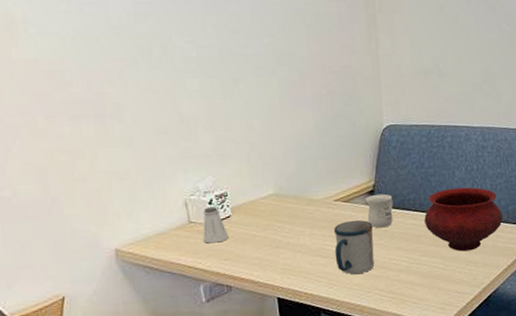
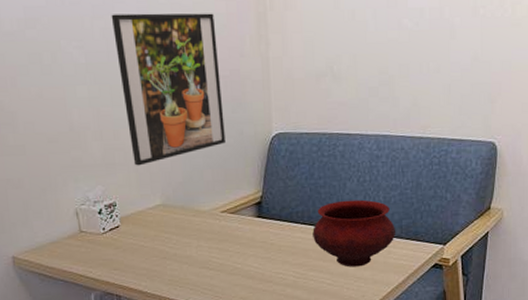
saltshaker: present [203,207,228,244] -> none [93,216,117,253]
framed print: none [223,12,338,157] -> present [111,13,225,166]
mug: present [334,220,375,275] -> none [221,232,261,288]
mug: present [365,194,394,228] -> none [252,205,281,241]

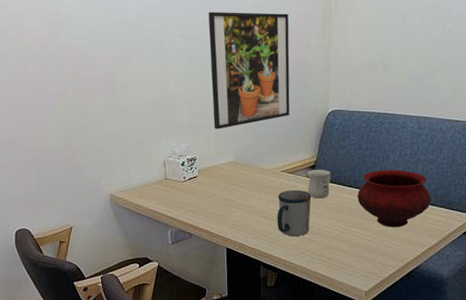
mug: none [221,232,261,288] -> present [277,189,312,237]
mug: none [252,205,281,241] -> present [307,169,331,199]

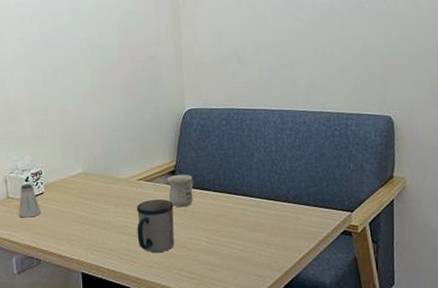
saltshaker: none [174,168,194,197] -> present [18,184,40,218]
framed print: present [208,12,290,129] -> none [48,10,143,138]
bowl: present [357,169,431,228] -> none [223,168,303,234]

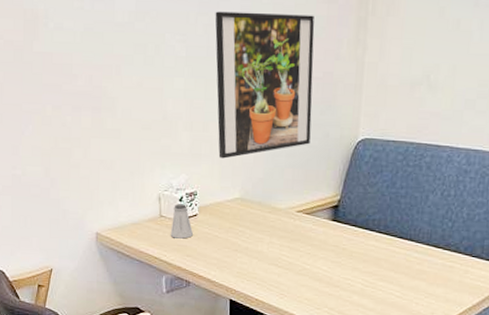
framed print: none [48,10,143,138] -> present [215,11,315,159]
mug: present [137,199,175,253] -> none [290,233,332,289]
mug: present [166,174,194,208] -> none [328,210,357,246]

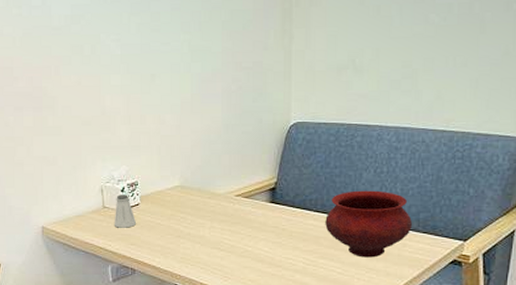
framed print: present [215,11,315,159] -> none [147,9,244,149]
bowl: none [387,213,476,283] -> present [325,190,412,258]

